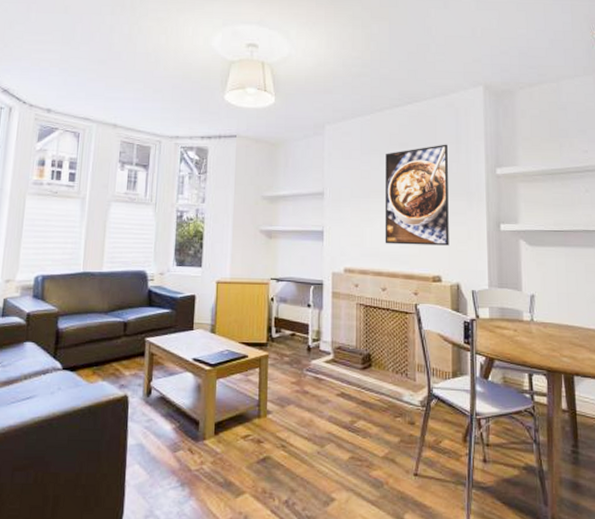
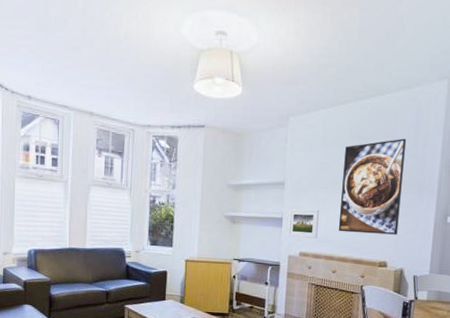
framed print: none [331,220,363,252] -> present [288,209,319,238]

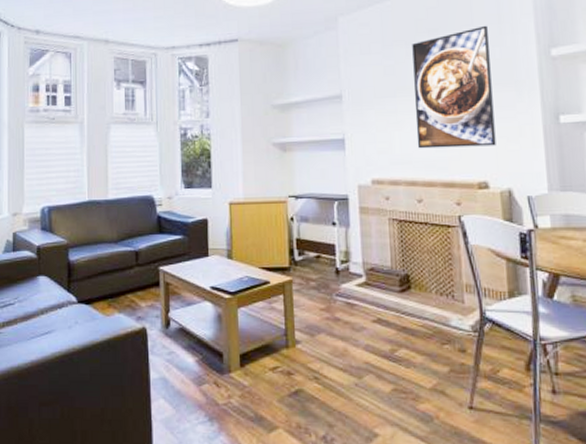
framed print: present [288,209,319,238] -> none [352,123,392,161]

